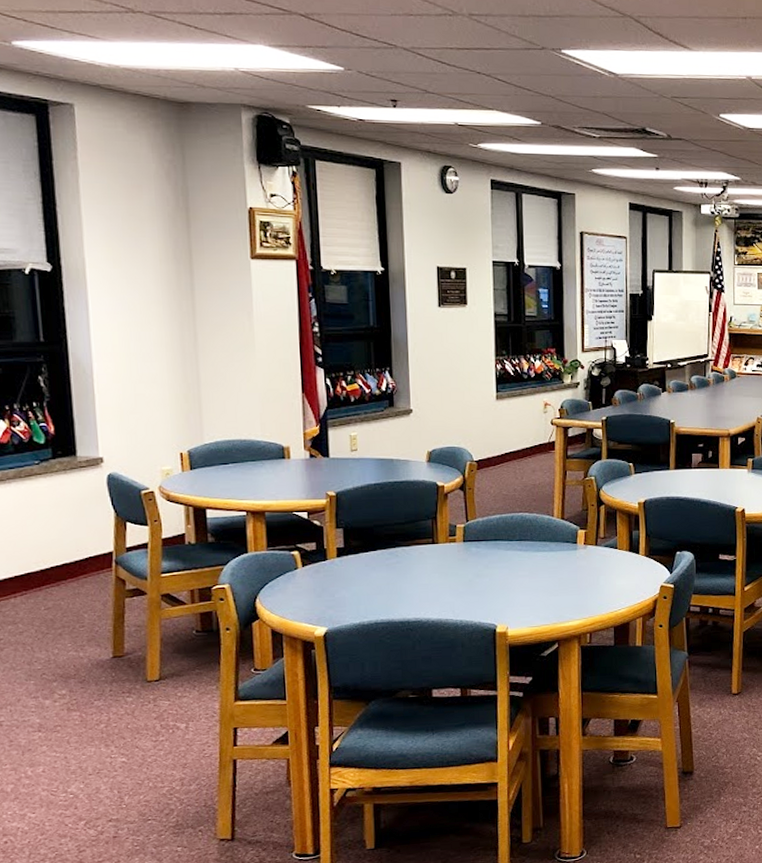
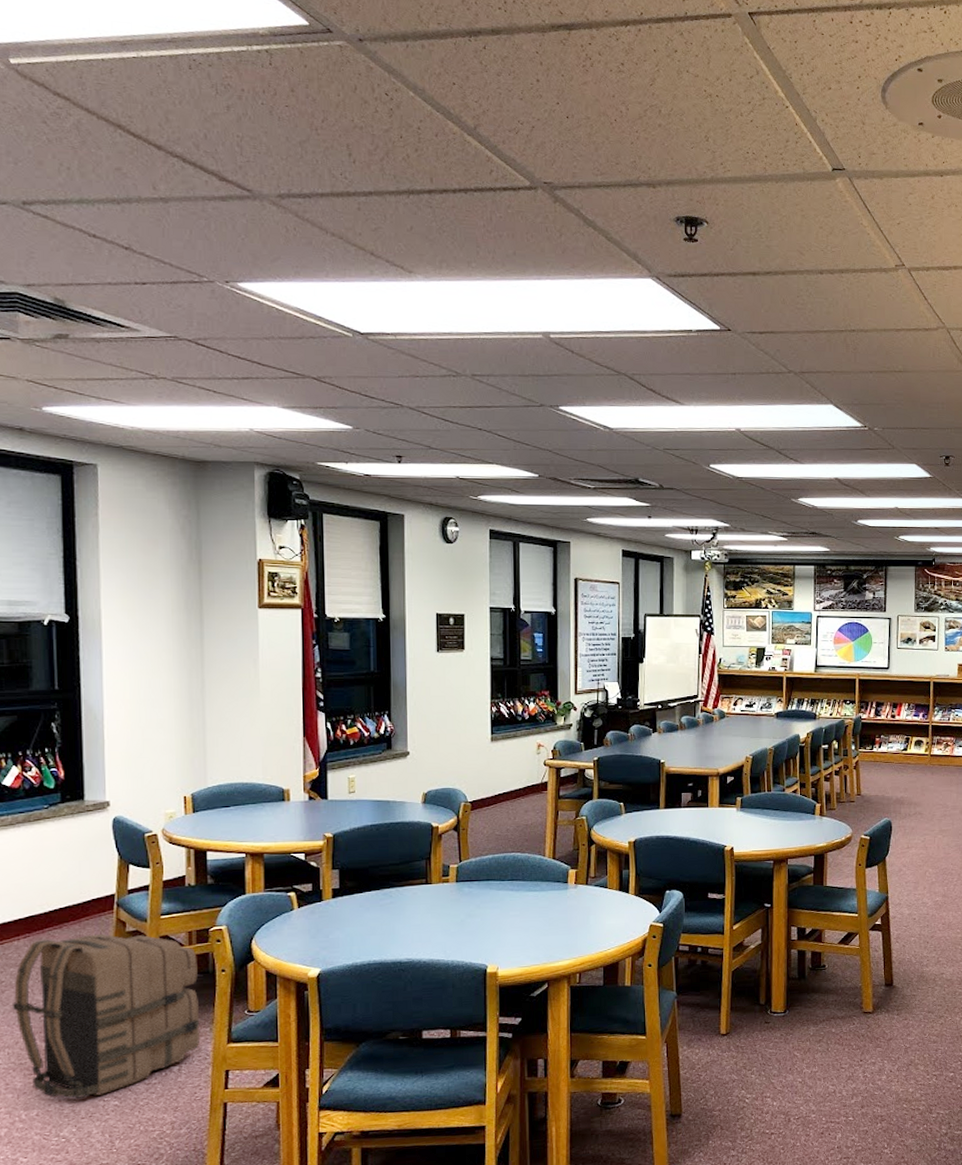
backpack: none [11,591,207,756] -> present [11,933,201,1100]

